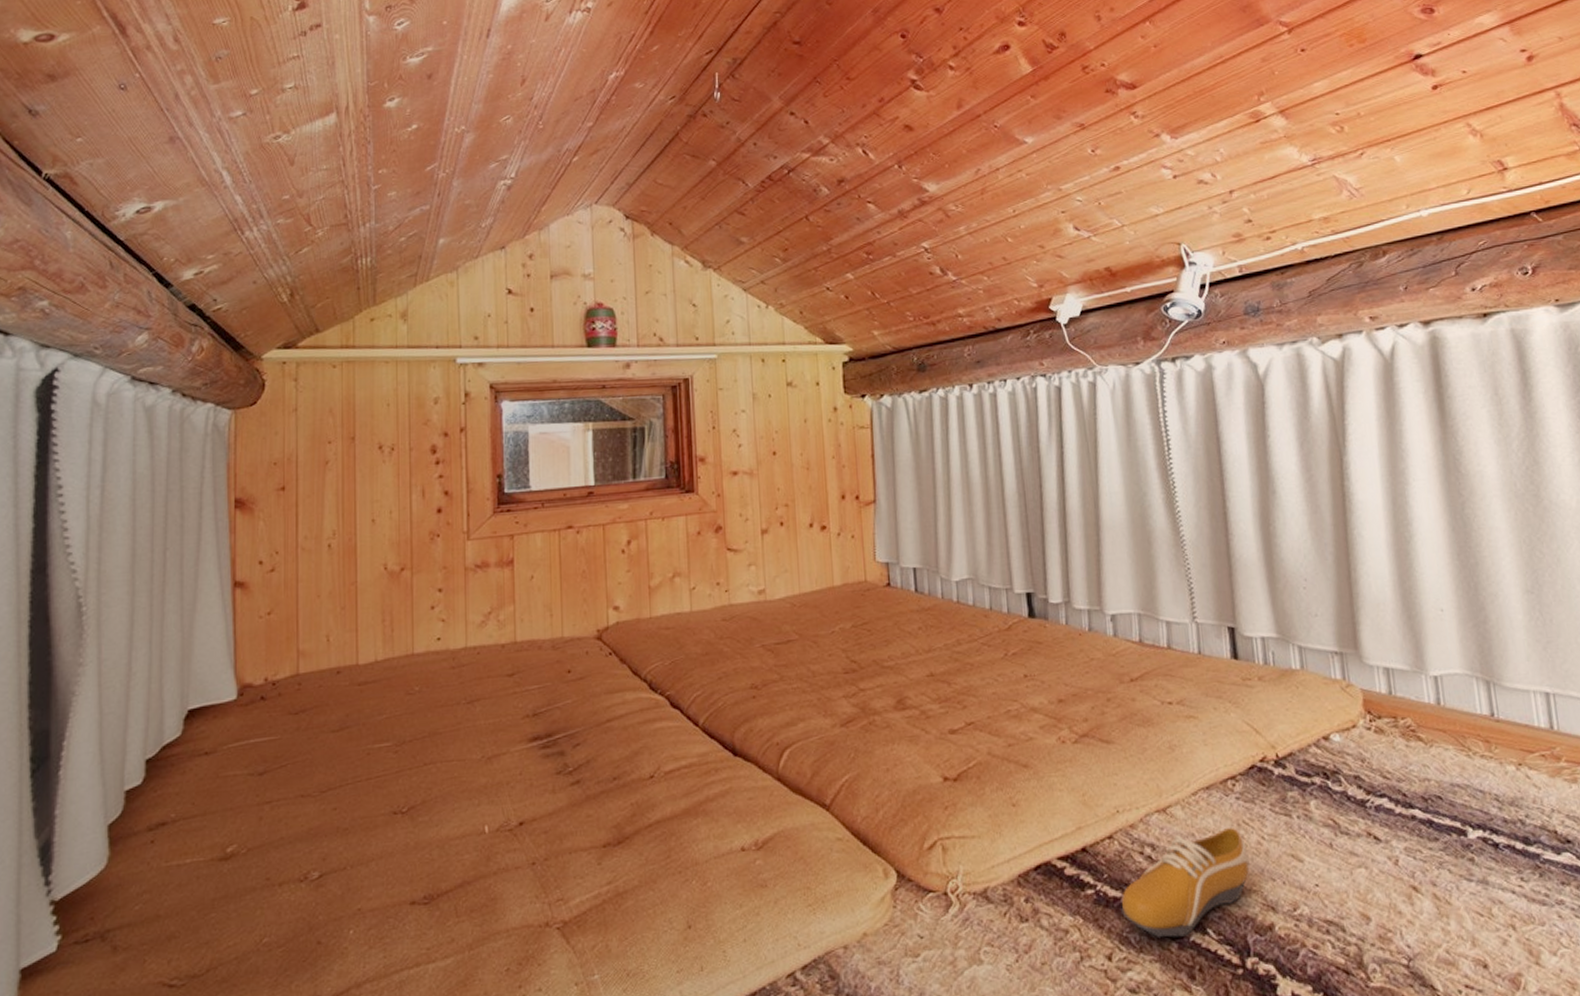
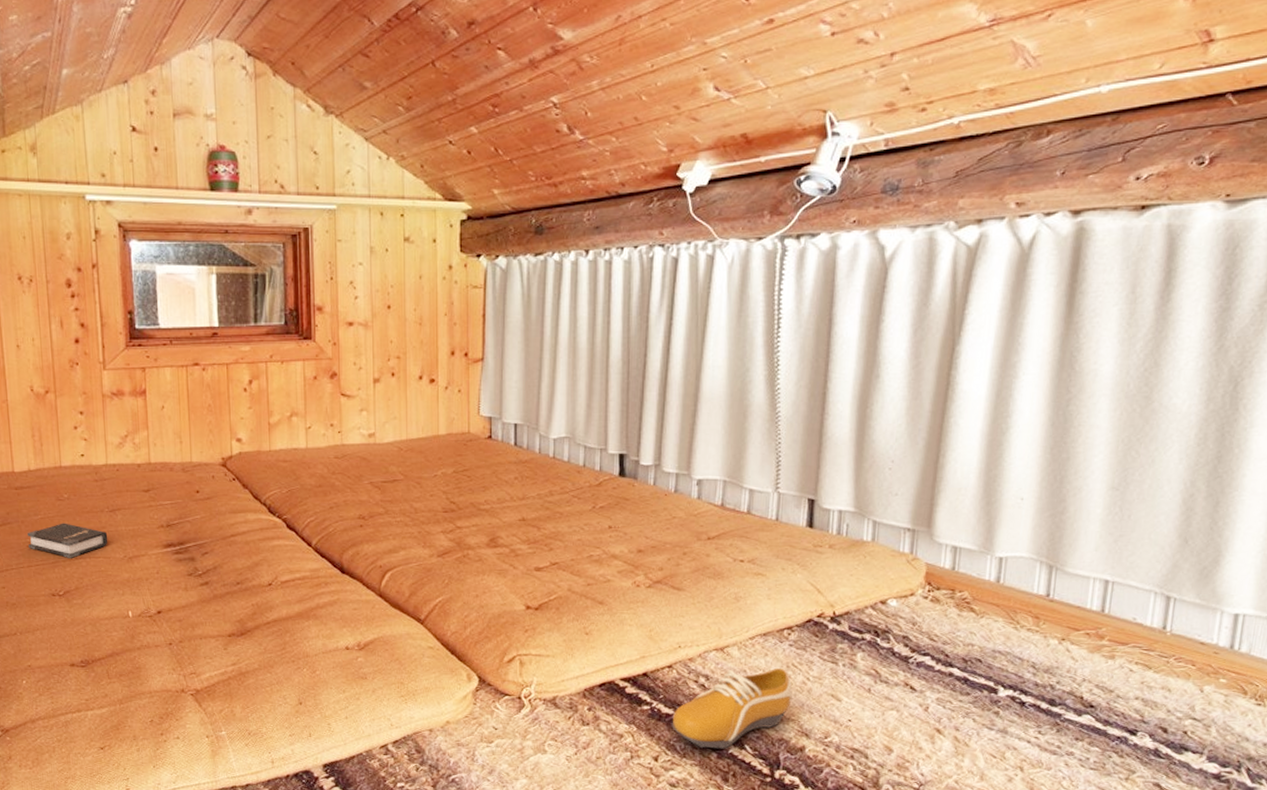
hardback book: none [369,721,464,765] -> present [28,523,108,558]

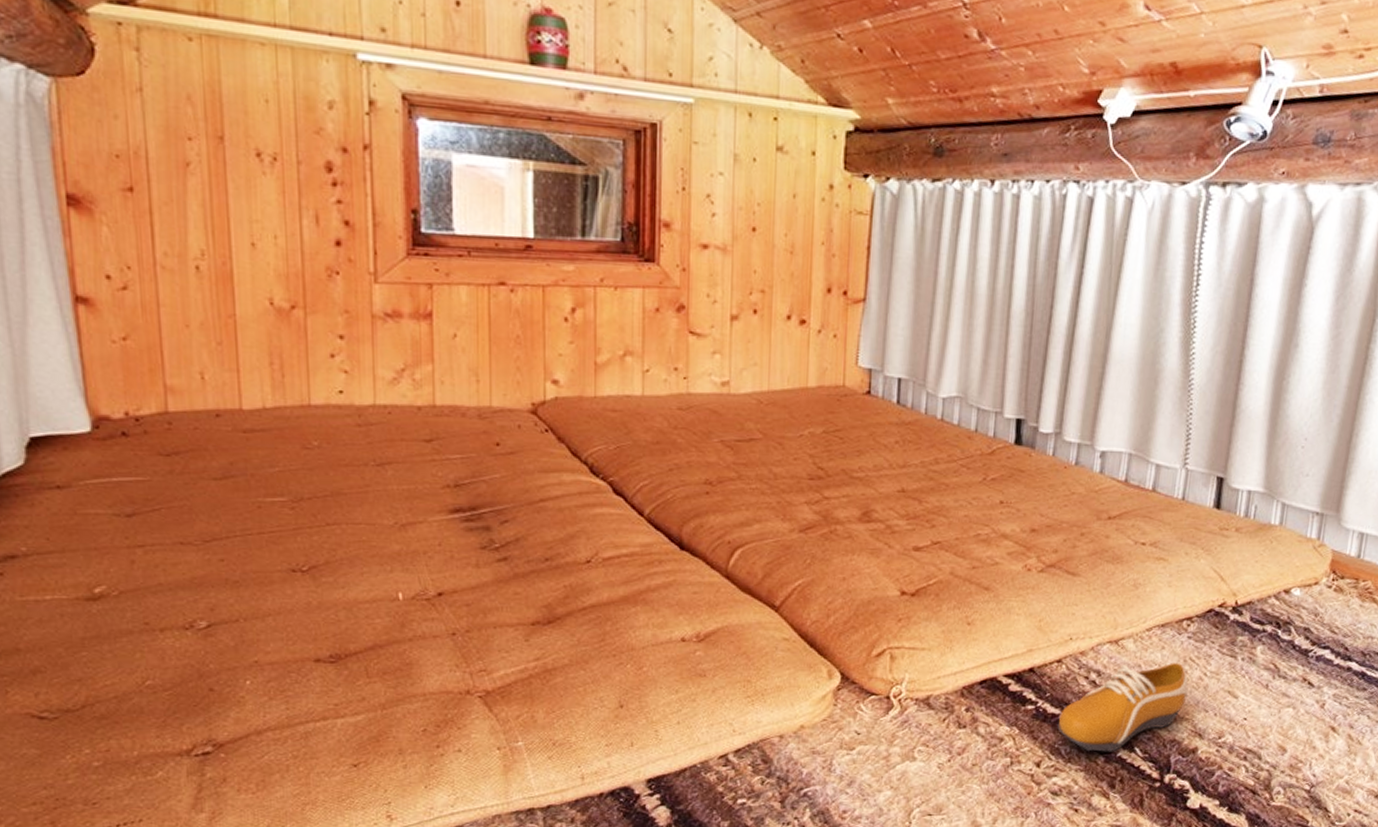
hardback book: present [28,523,108,558] -> none [259,478,373,524]

